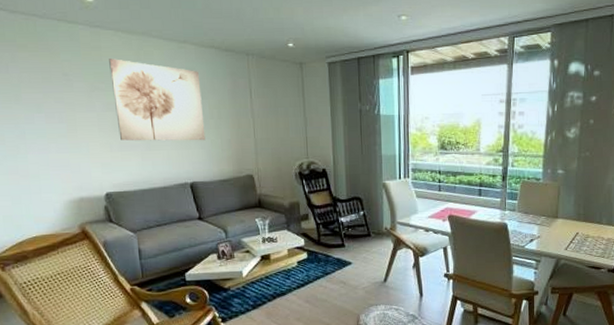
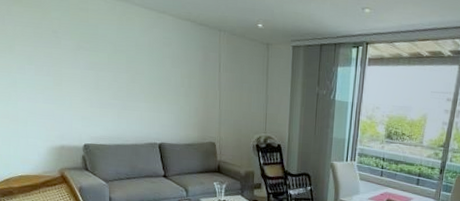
wall art: present [109,59,206,141] -> none [94,21,176,107]

